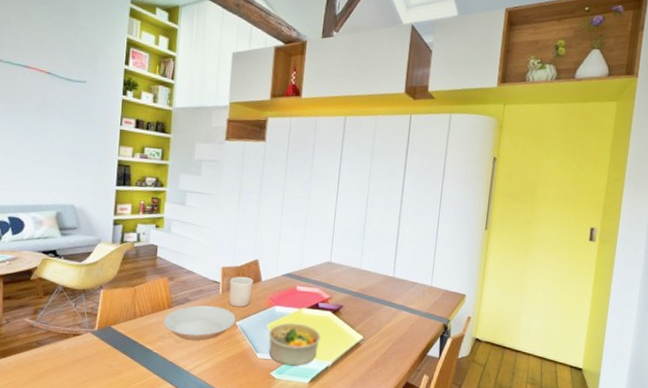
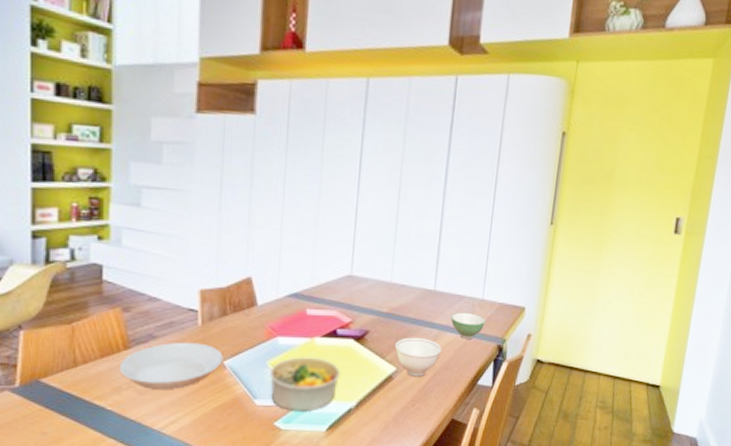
mug: present [228,276,254,308] -> none [211,300,246,342]
bowl: none [362,313,399,345] -> present [395,337,442,377]
bowl: none [405,295,434,318] -> present [450,312,486,339]

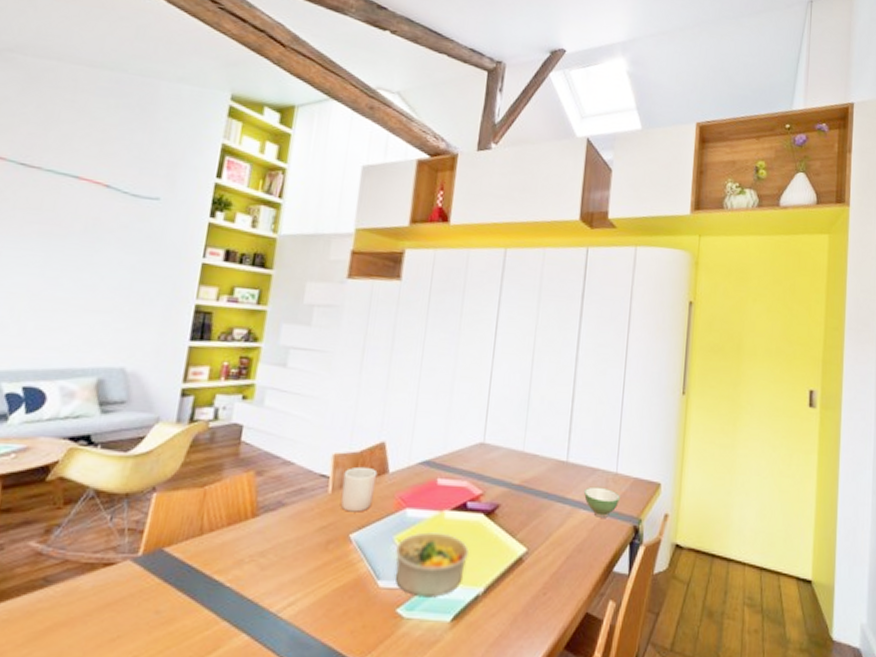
plate: present [119,342,223,389] -> none [244,510,350,565]
mug: none [211,300,246,342] -> present [340,466,378,512]
bowl: present [395,337,442,377] -> none [526,513,575,560]

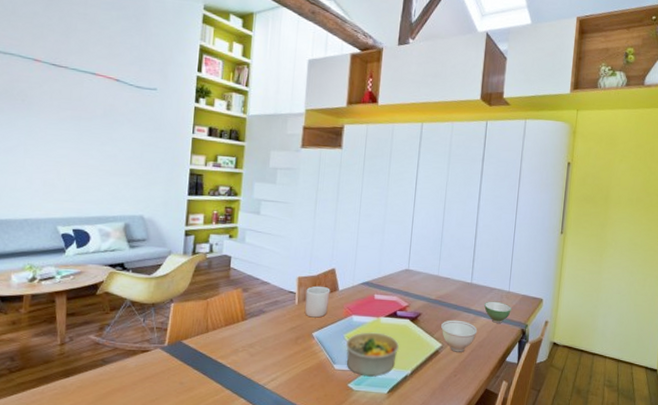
bowl: none [526,513,575,560] -> present [441,320,478,352]

